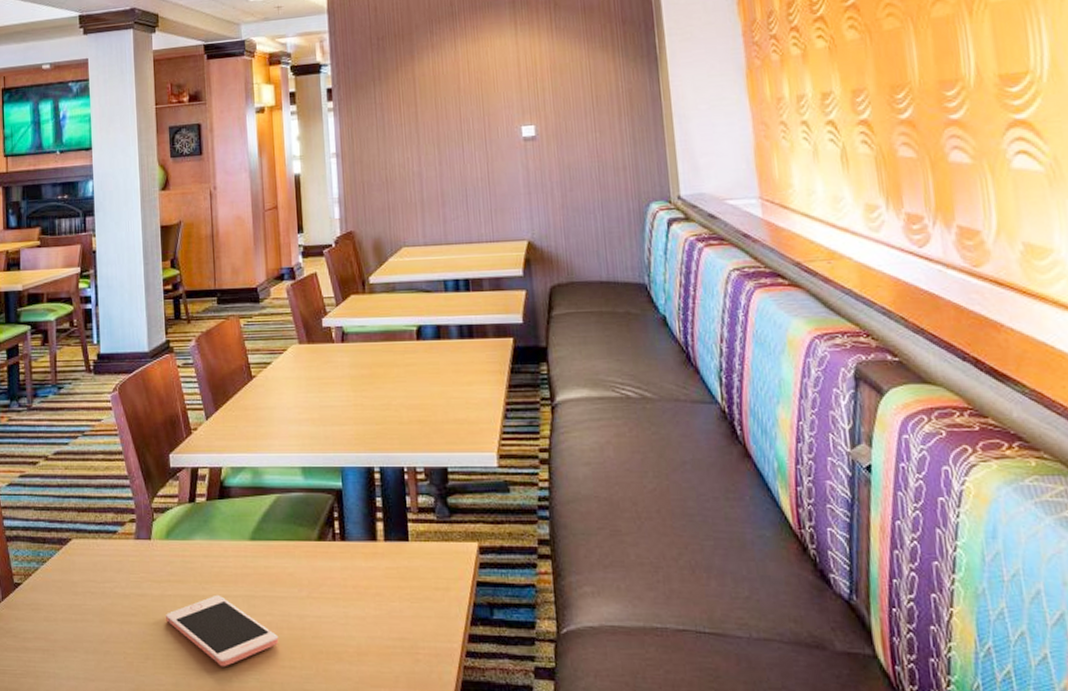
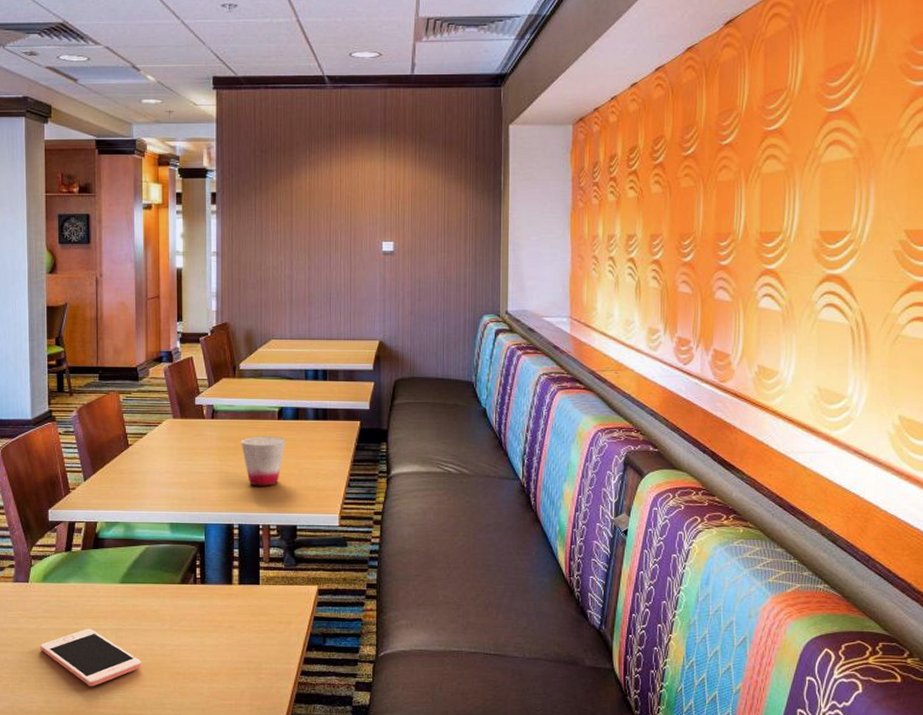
cup: none [376,360,428,421] -> present [241,436,286,487]

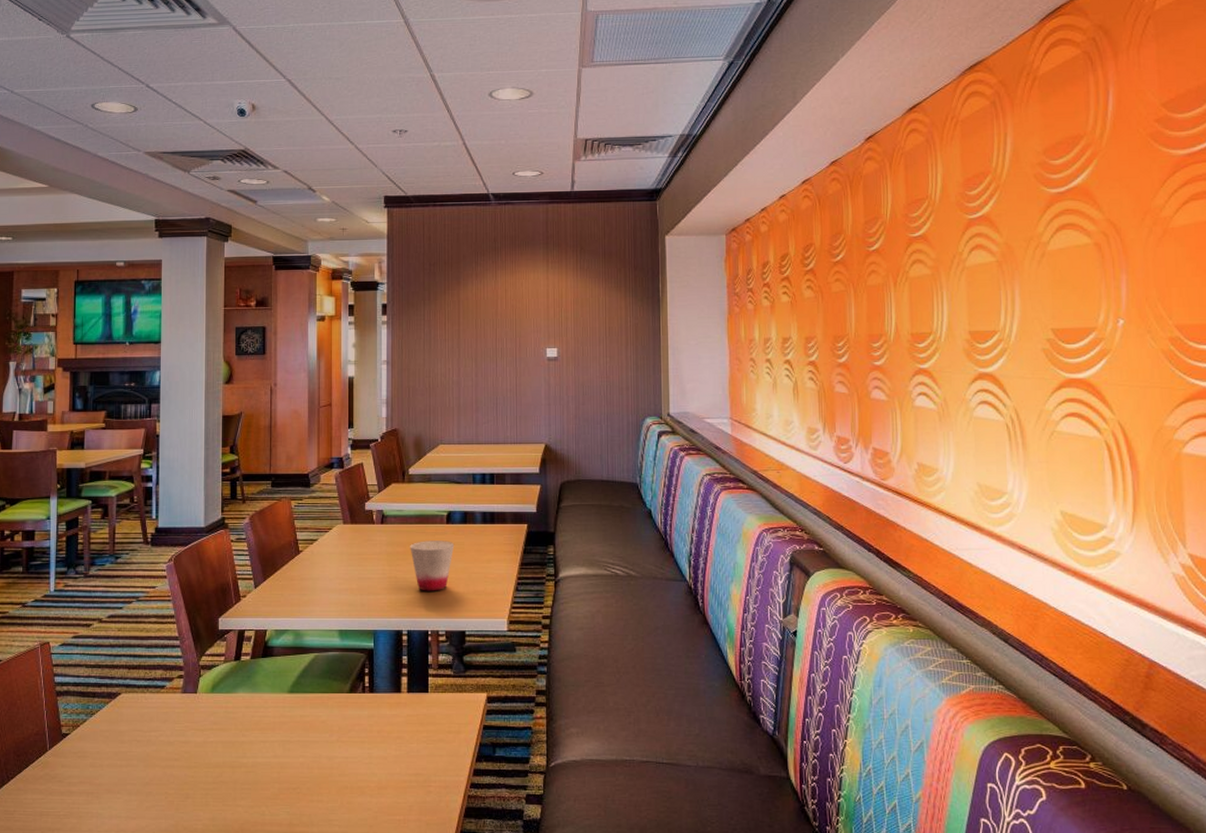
cell phone: present [40,628,142,687] -> none [207,740,309,803]

